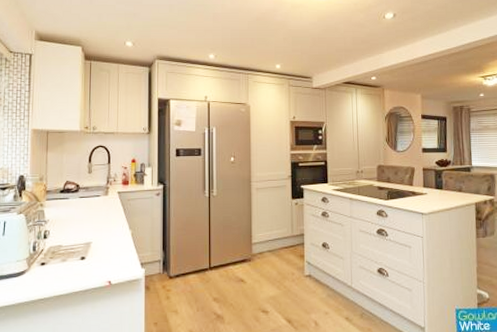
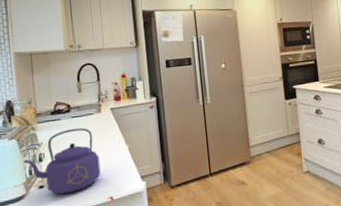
kettle: none [28,208,102,274] -> present [23,127,101,195]

